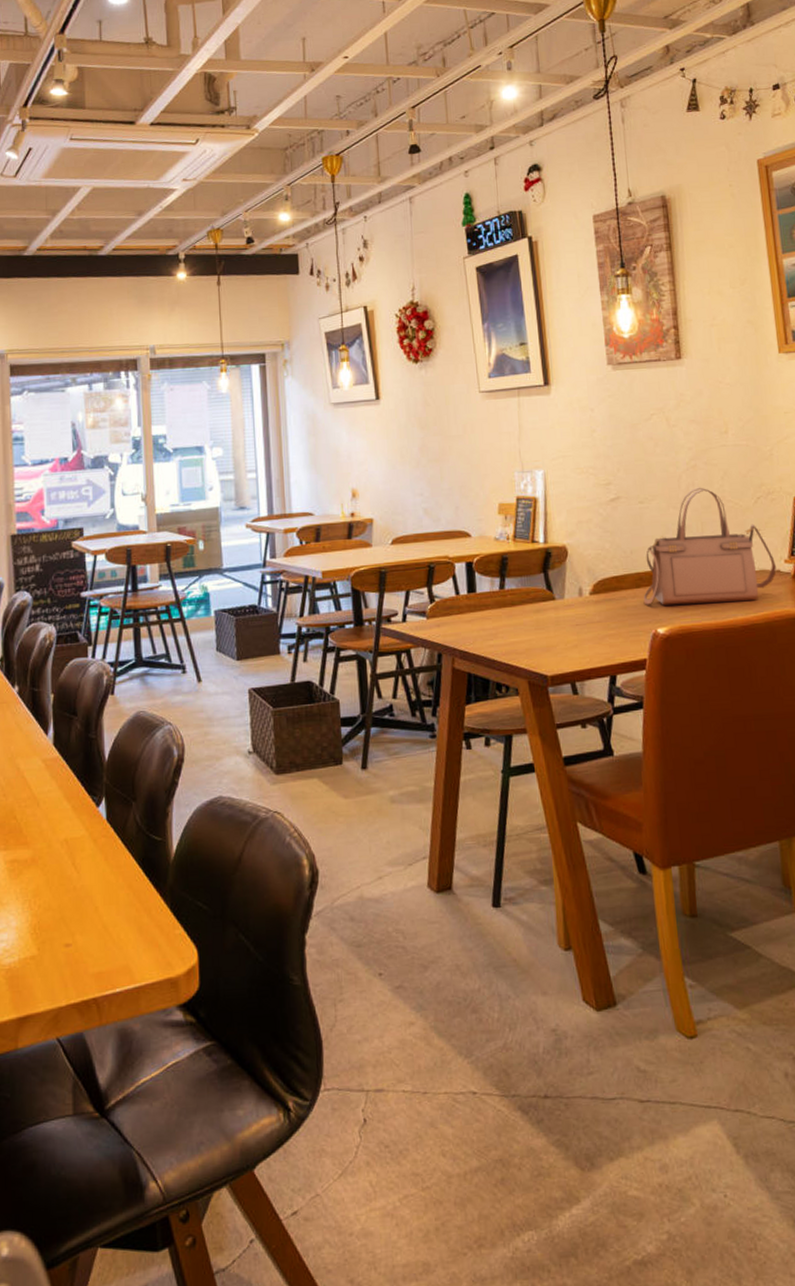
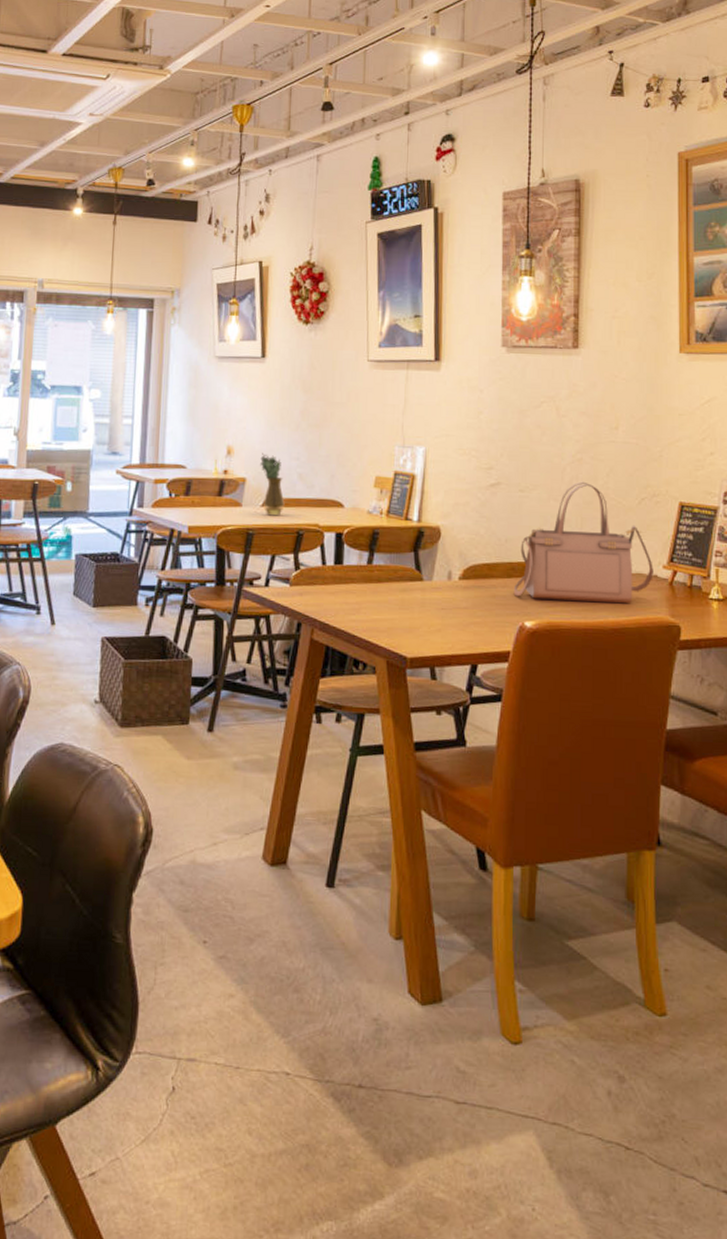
vase: none [385,492,414,553] -> present [260,452,285,516]

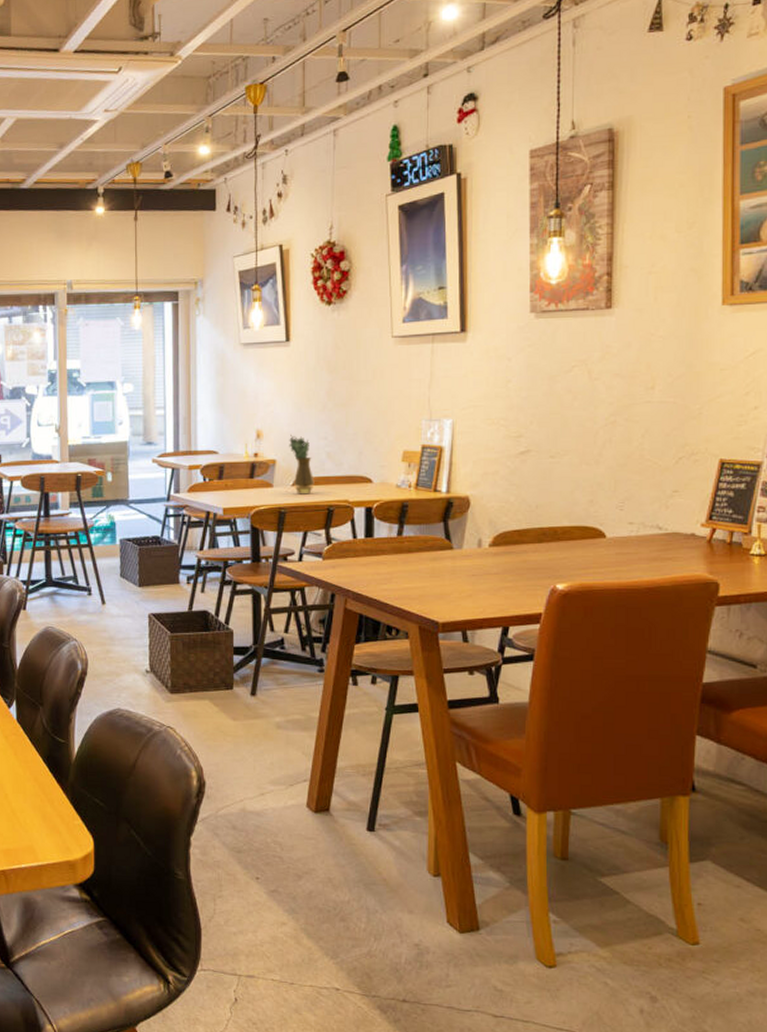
handbag: present [513,481,653,604] -> none [544,444,691,563]

